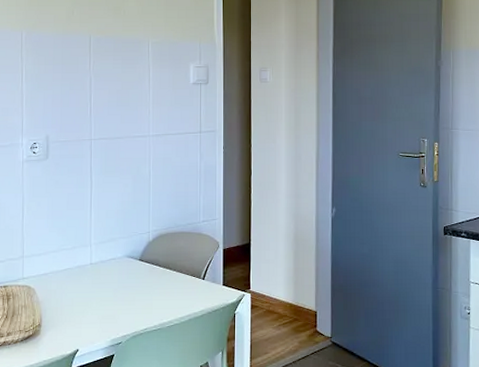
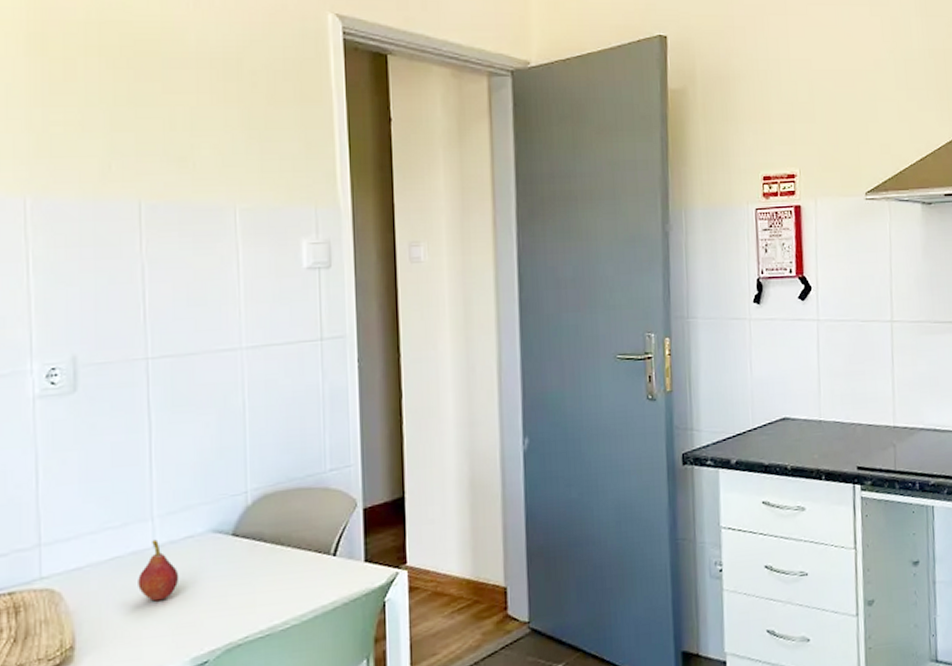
fruit: none [80,259,106,300] -> present [138,539,179,602]

